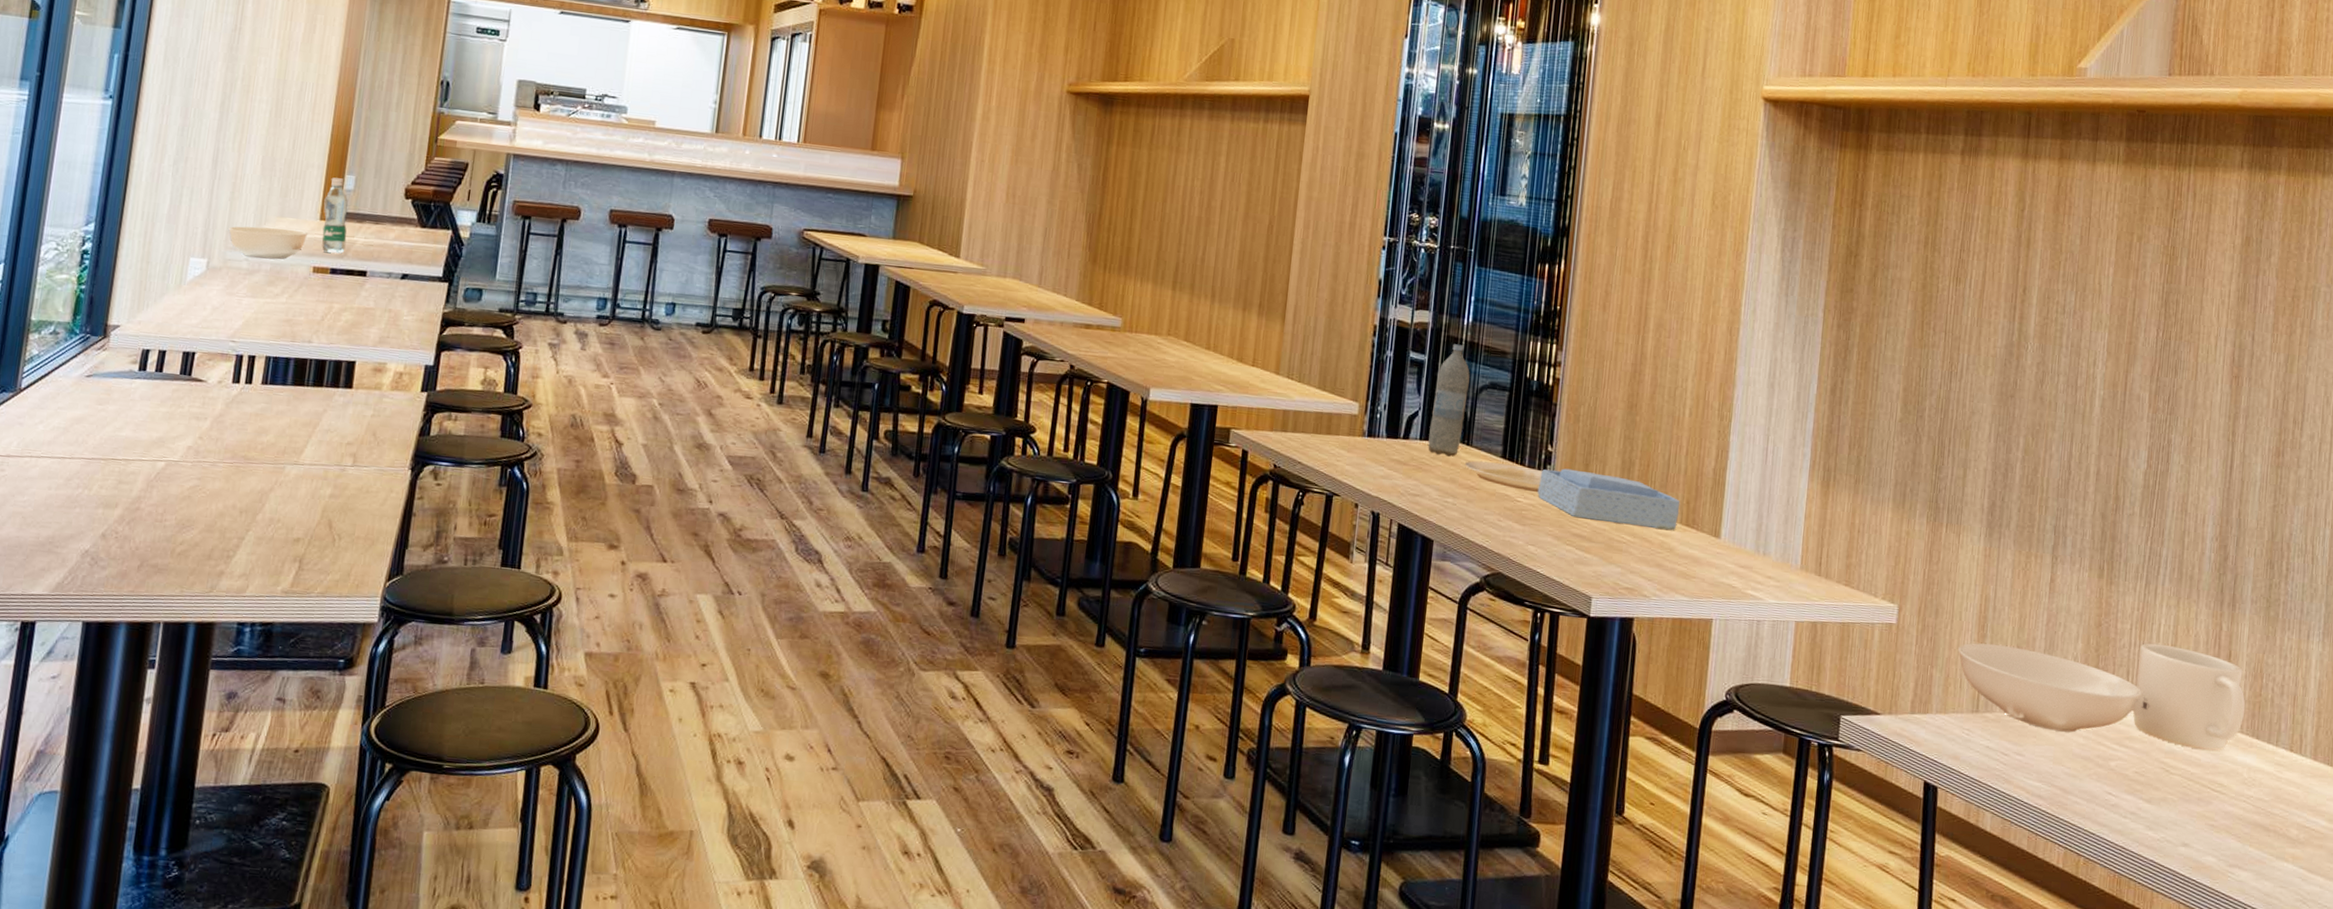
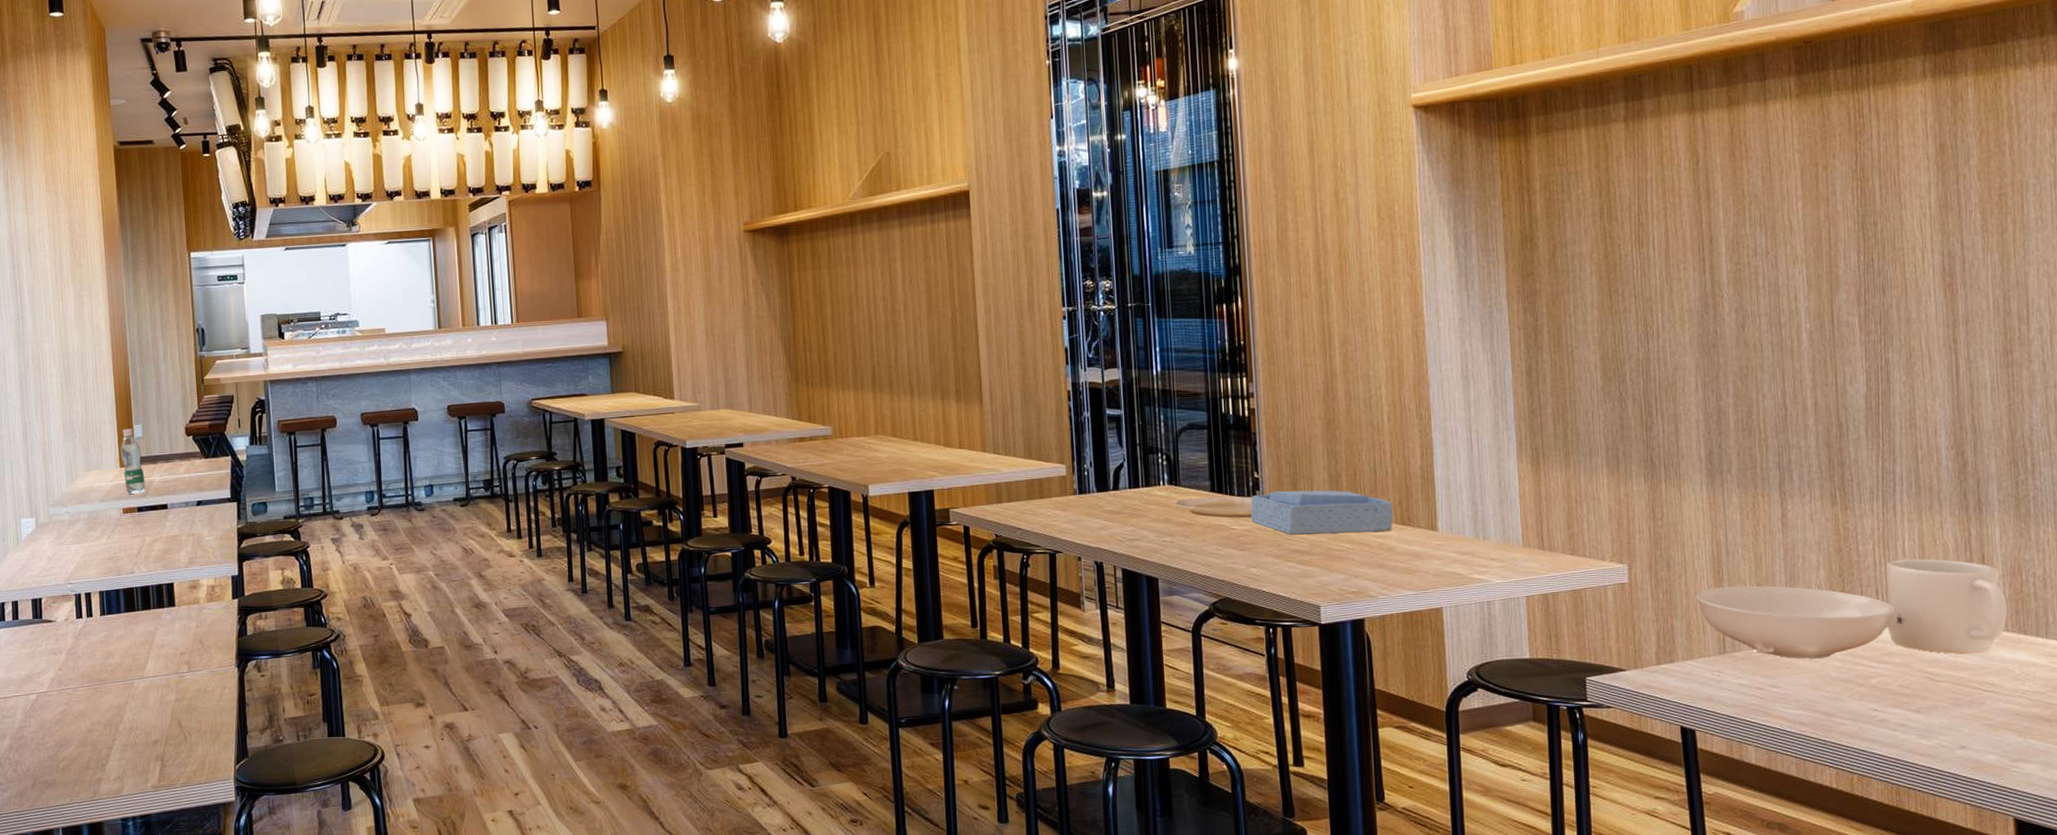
bowl: present [228,226,308,260] -> none [47,479,113,511]
water bottle: present [1428,344,1470,458] -> none [1136,394,1169,500]

